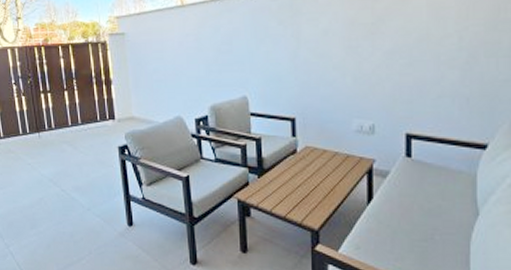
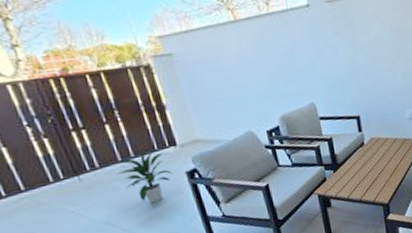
indoor plant: none [66,120,108,171] -> present [115,150,173,204]

